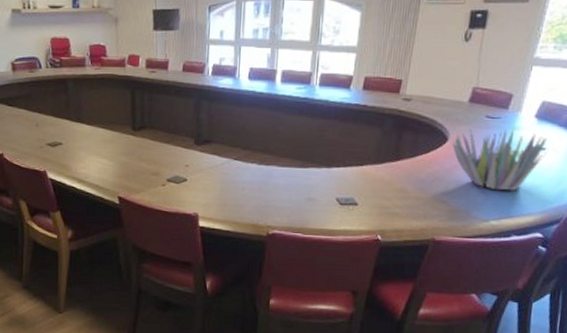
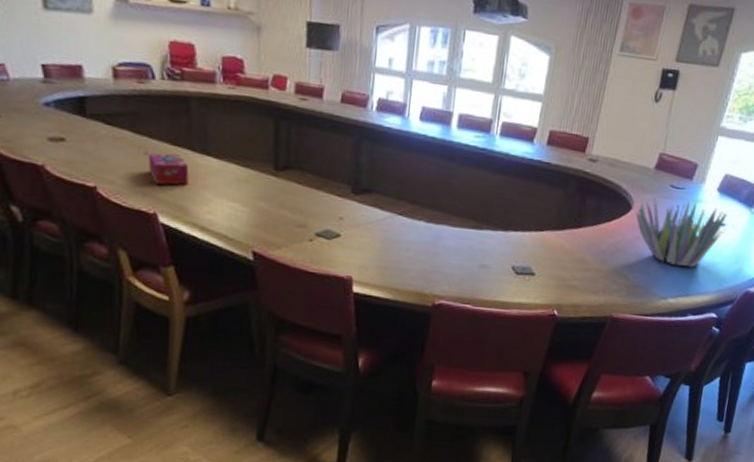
tissue box: none [38,124,69,149] -> present [148,153,189,186]

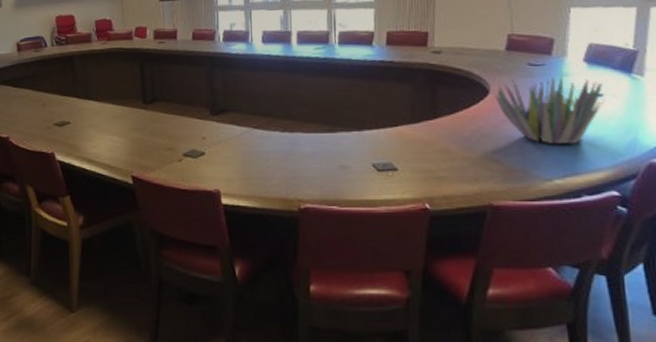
tissue box: present [148,153,189,186] -> none [45,103,77,128]

